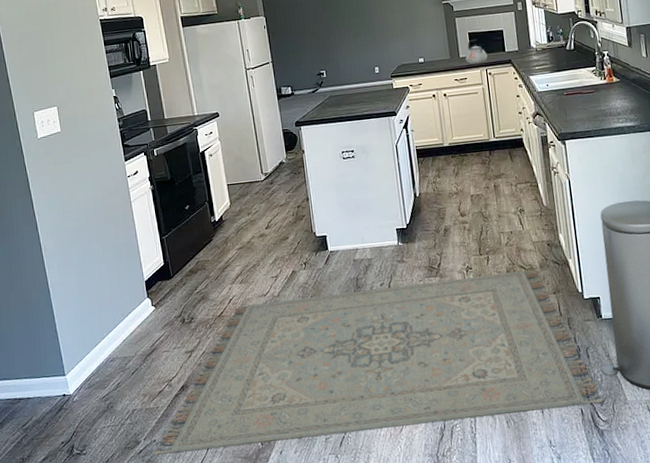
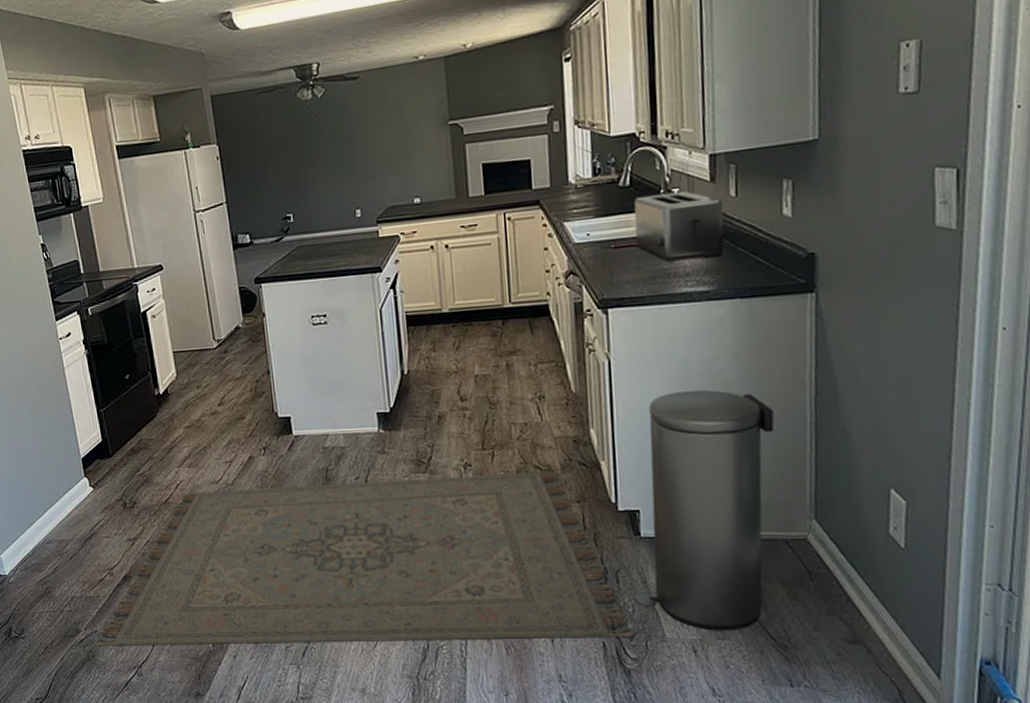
kettle: present [465,38,488,66] -> none [476,171,507,208]
toaster: none [578,53,642,105] -> present [634,191,725,262]

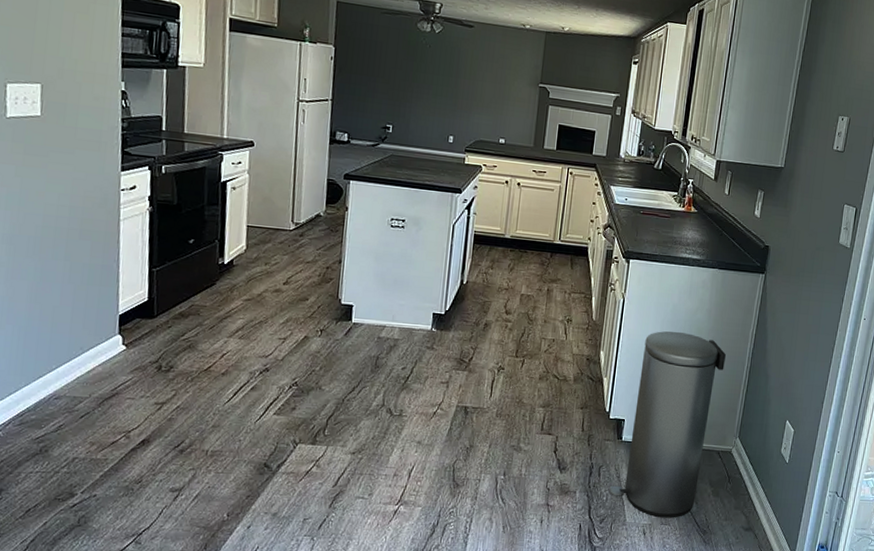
rug: present [96,472,632,646] -> none [91,364,602,521]
toaster: present [634,191,725,262] -> none [658,179,720,236]

